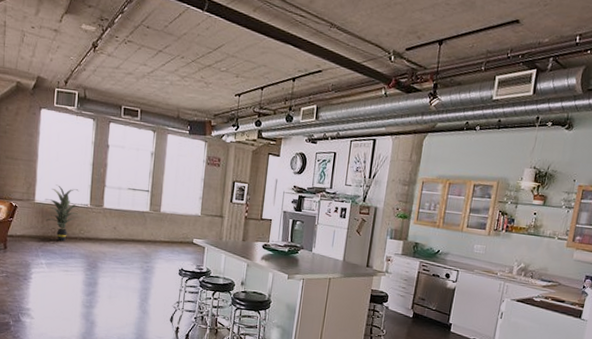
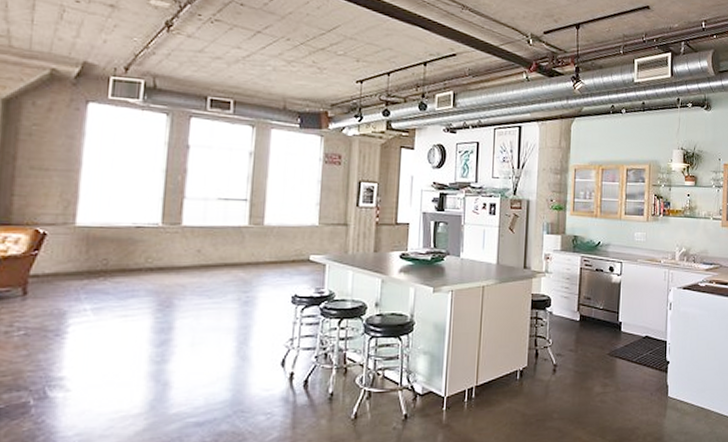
indoor plant: present [44,184,79,242] -> none [91,200,145,276]

